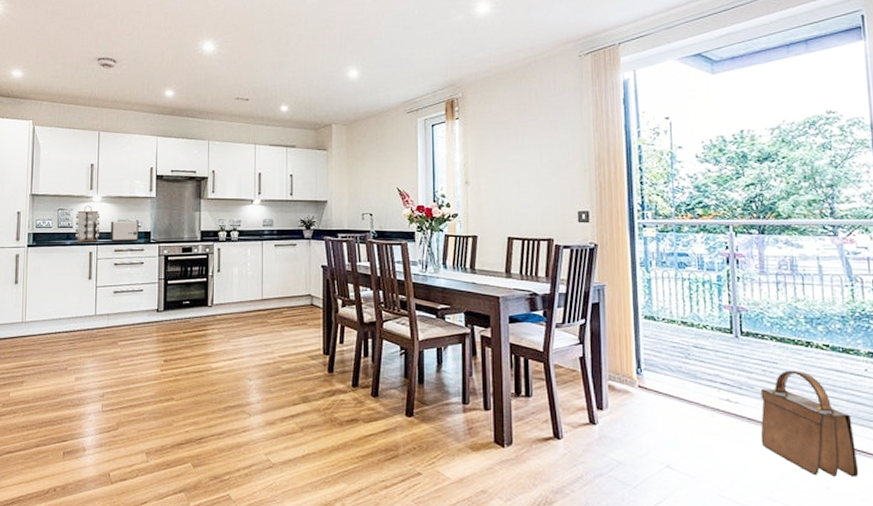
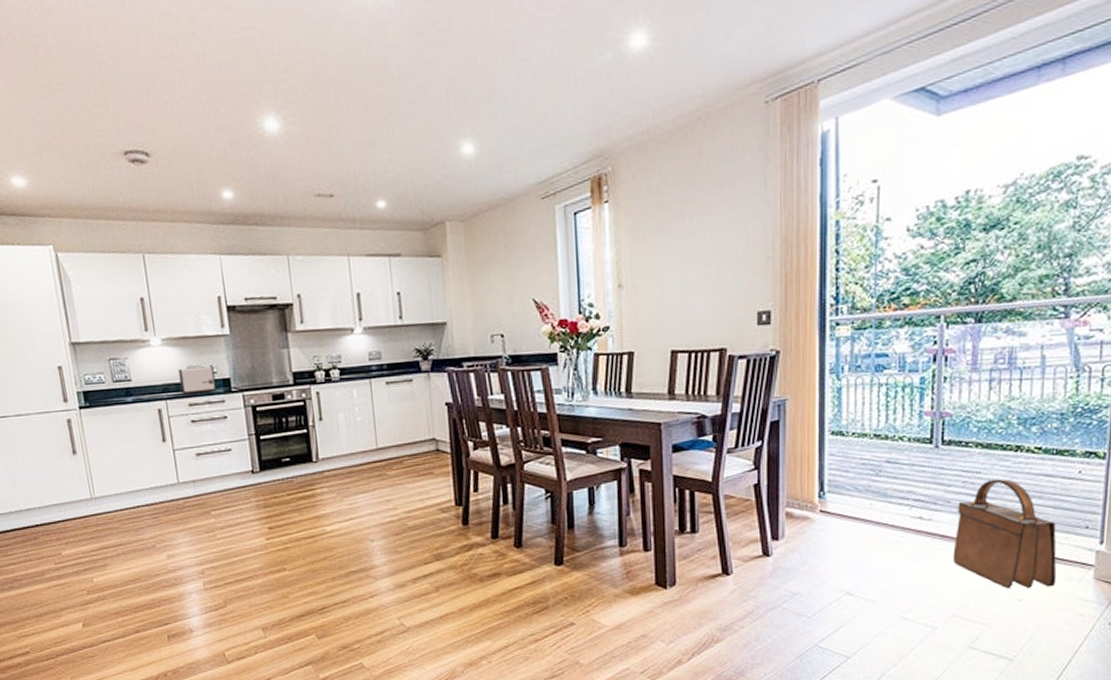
spice rack: present [75,206,100,242] -> none [132,351,168,398]

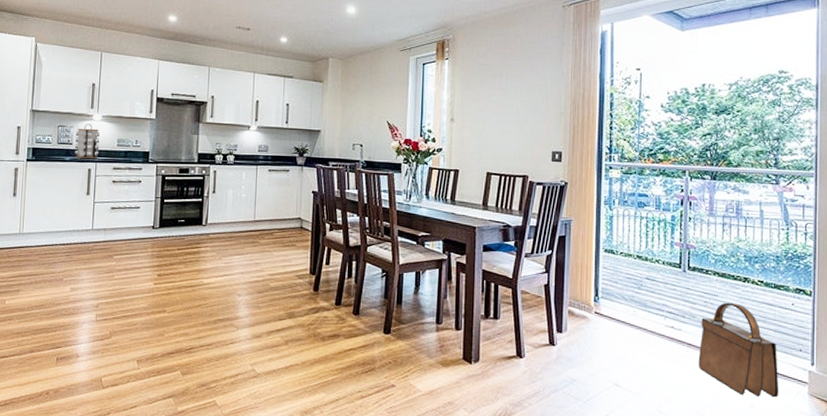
spice rack: none [132,351,168,398] -> present [75,124,100,159]
toaster: present [178,366,217,395] -> none [109,139,139,161]

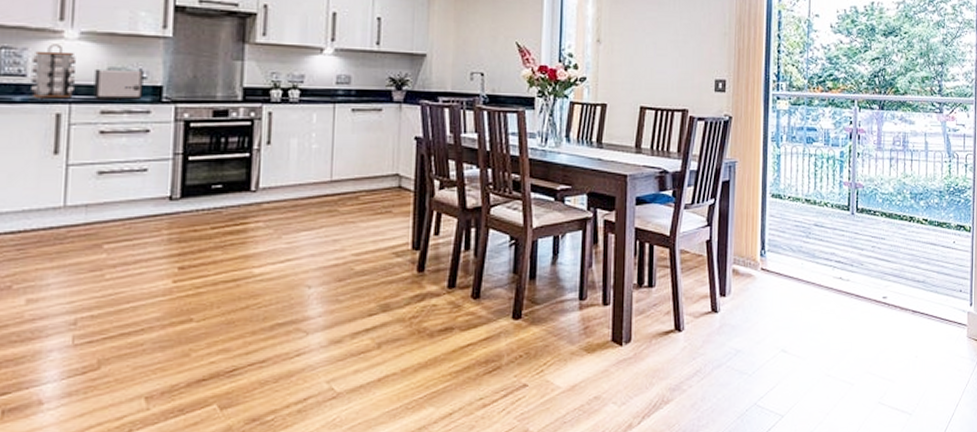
toaster: none [109,139,139,161] -> present [93,68,145,101]
handbag: present [698,302,779,398] -> none [865,245,941,346]

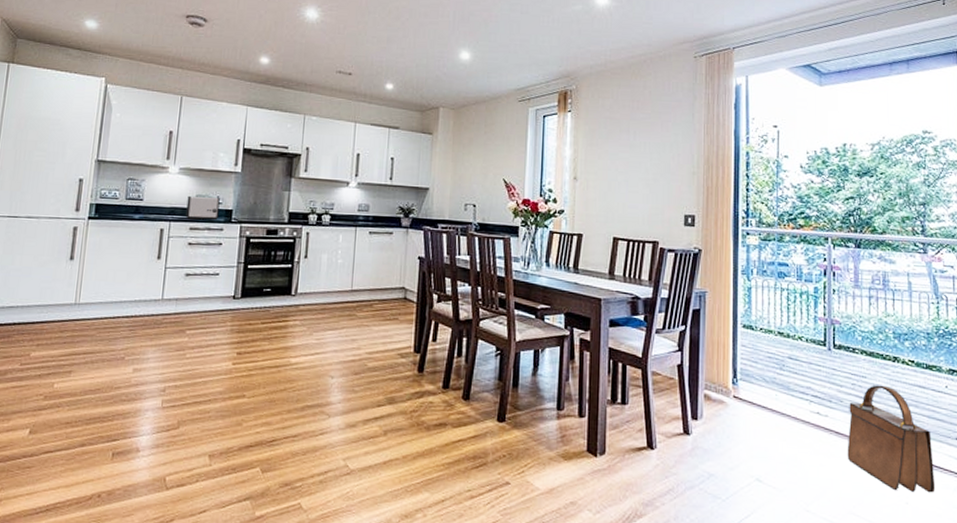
spice rack: present [31,44,76,99] -> none [145,177,176,218]
handbag: none [865,245,941,346] -> present [847,385,936,493]

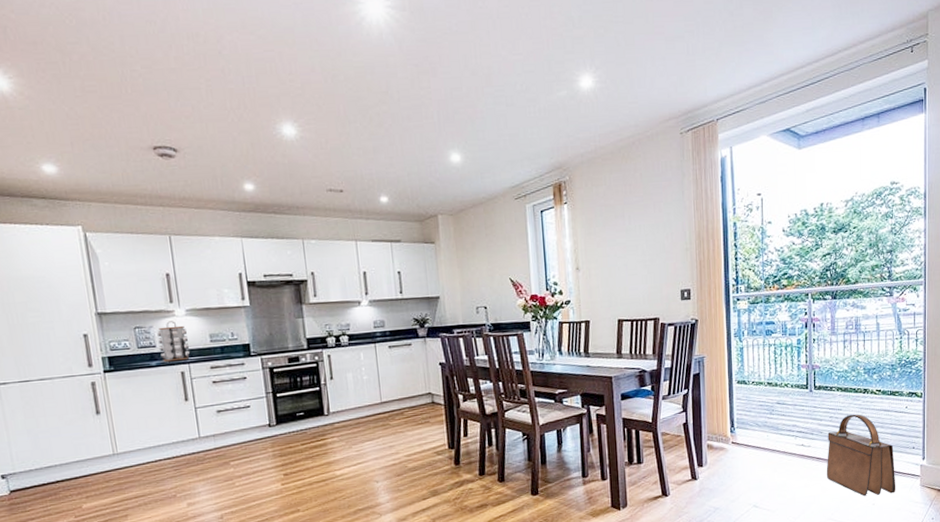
spice rack: none [145,177,176,218] -> present [157,321,191,362]
toaster: present [186,195,221,221] -> none [201,333,237,359]

